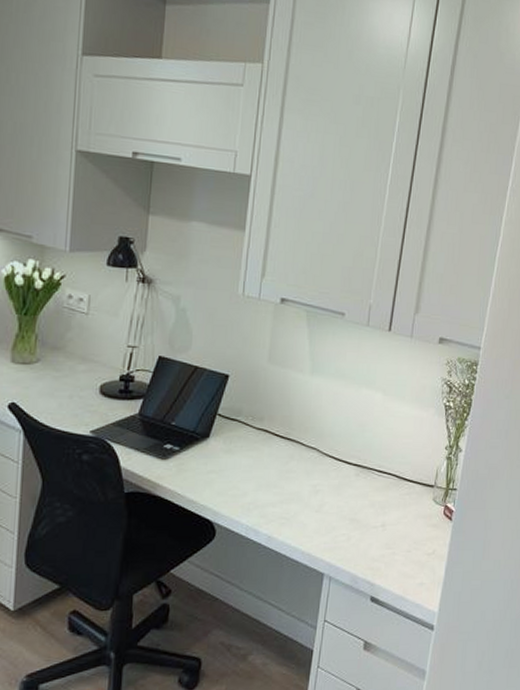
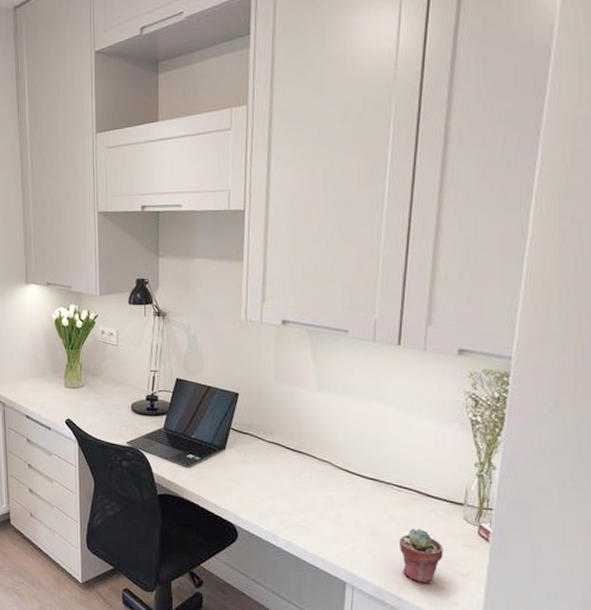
potted succulent: none [375,513,414,567] -> present [398,528,443,585]

